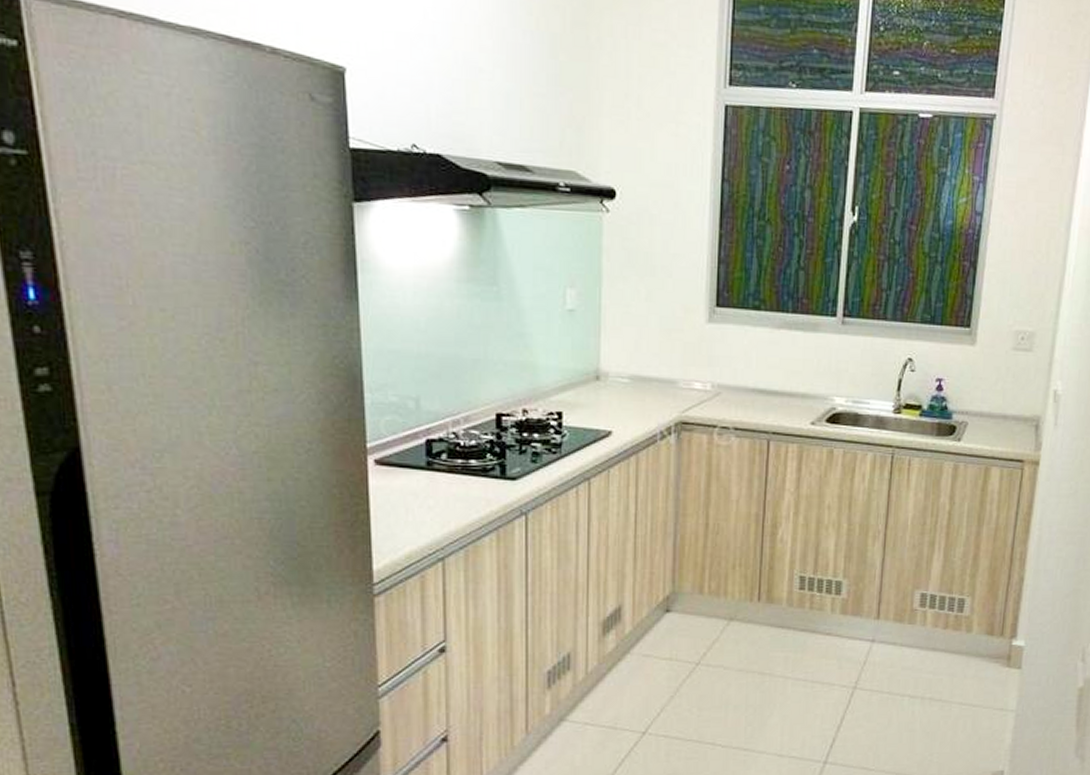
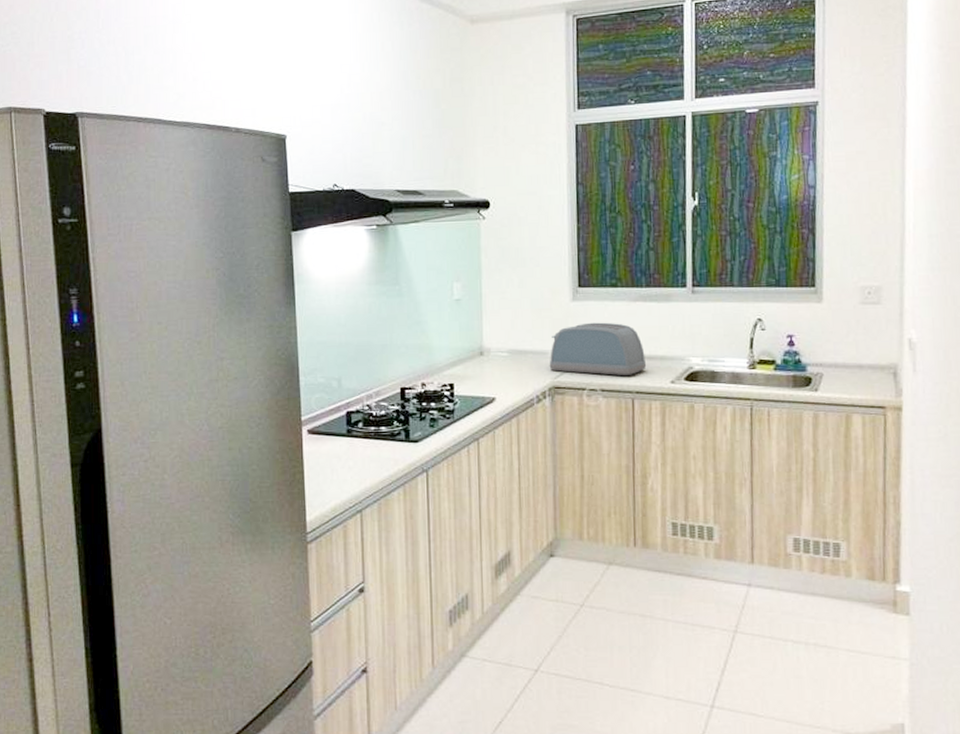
toaster: none [676,349,787,413] -> present [549,322,647,376]

